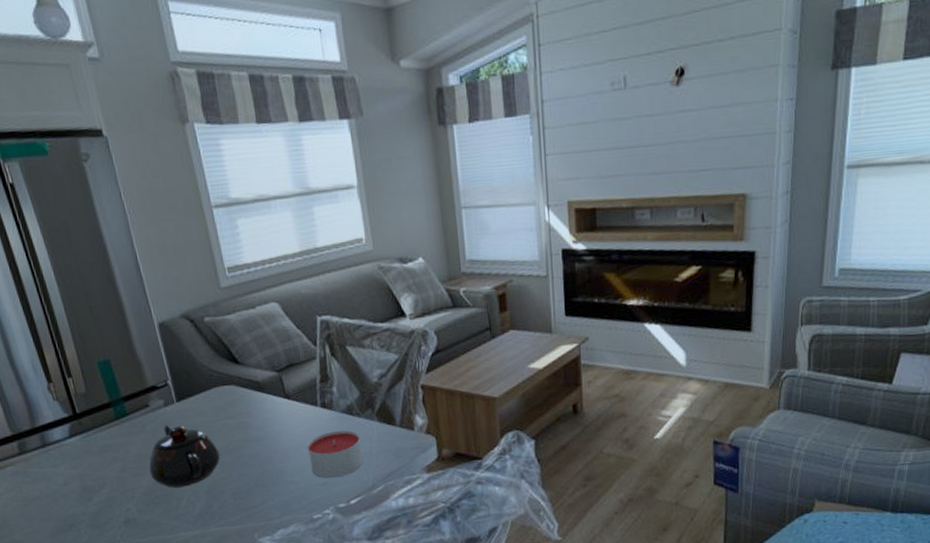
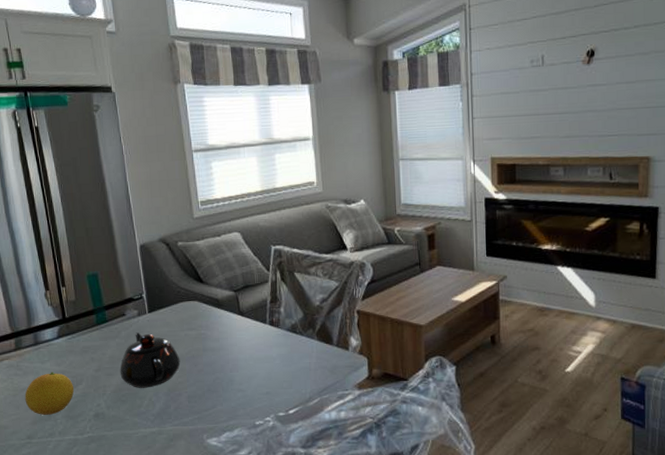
fruit: none [37,476,97,526] -> present [25,372,75,415]
candle: present [308,430,364,478] -> none [255,346,303,389]

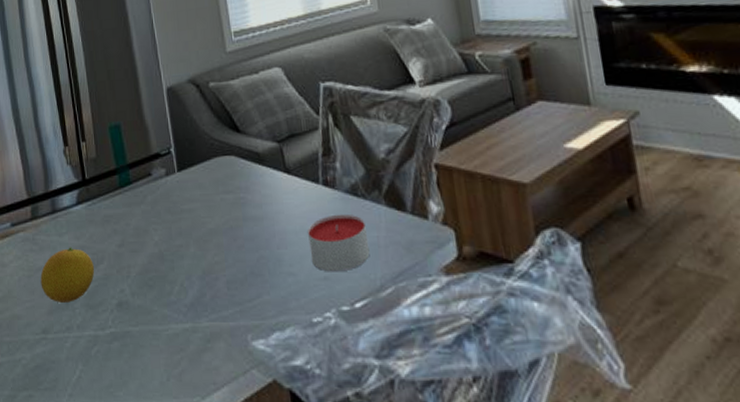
teapot: present [120,332,181,388] -> none [146,197,217,269]
candle: none [255,346,303,389] -> present [308,214,370,272]

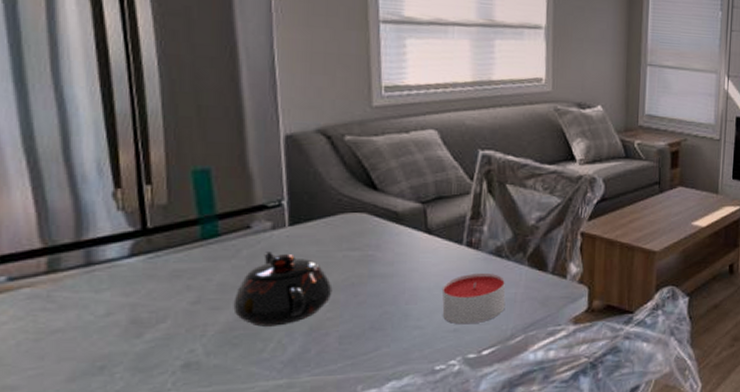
fruit: present [40,247,95,302] -> none [57,305,151,368]
teapot: none [146,197,217,269] -> present [233,252,333,327]

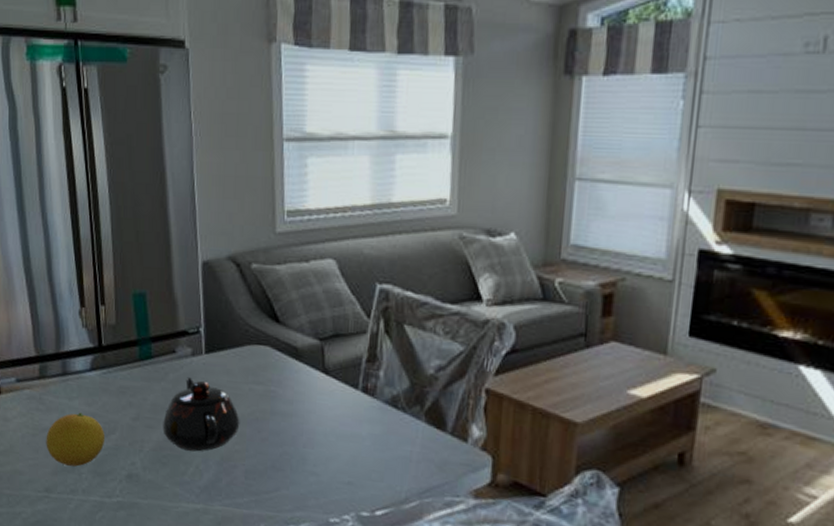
fruit: none [57,305,151,368] -> present [46,412,105,467]
candle: present [442,272,506,325] -> none [337,423,401,479]

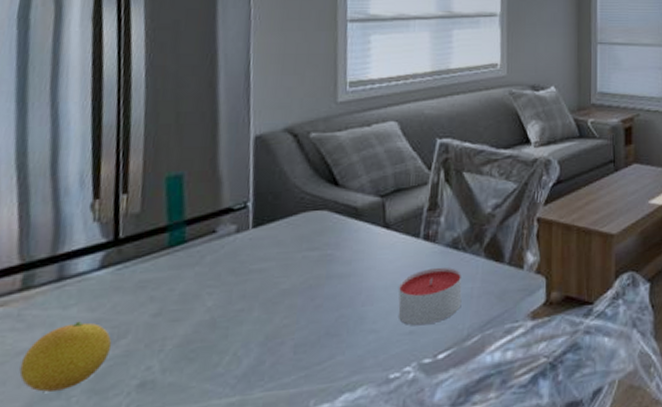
teapot: present [163,377,240,452] -> none [192,256,291,338]
candle: none [337,423,401,479] -> present [398,267,462,326]

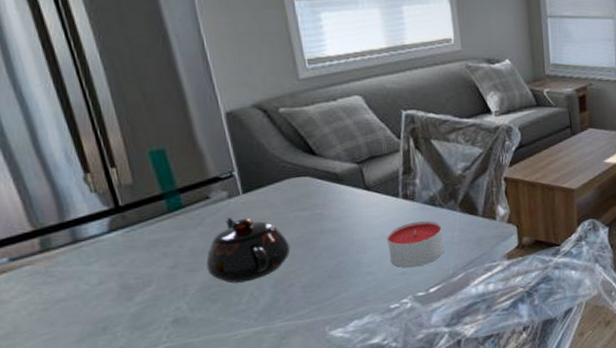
fruit: present [19,321,112,392] -> none [62,274,140,330]
teapot: none [192,256,291,338] -> present [206,217,291,283]

